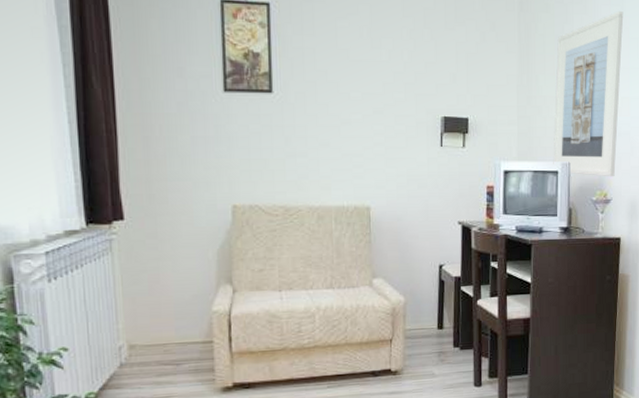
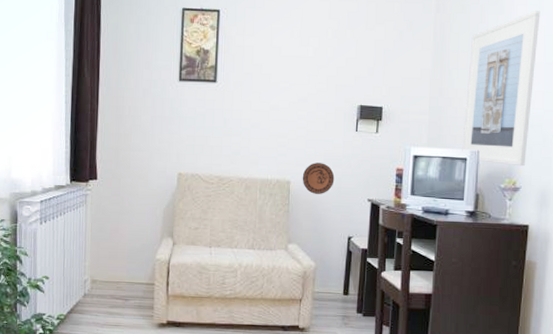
decorative plate: none [383,184,420,220] -> present [302,163,335,194]

